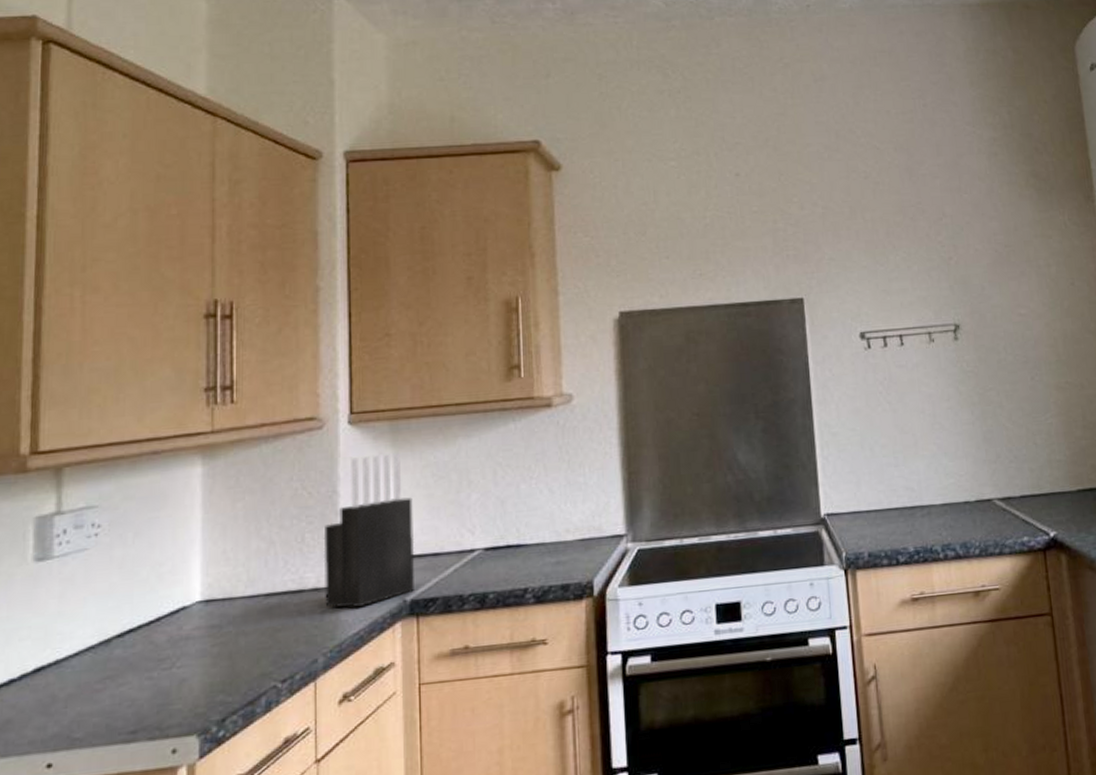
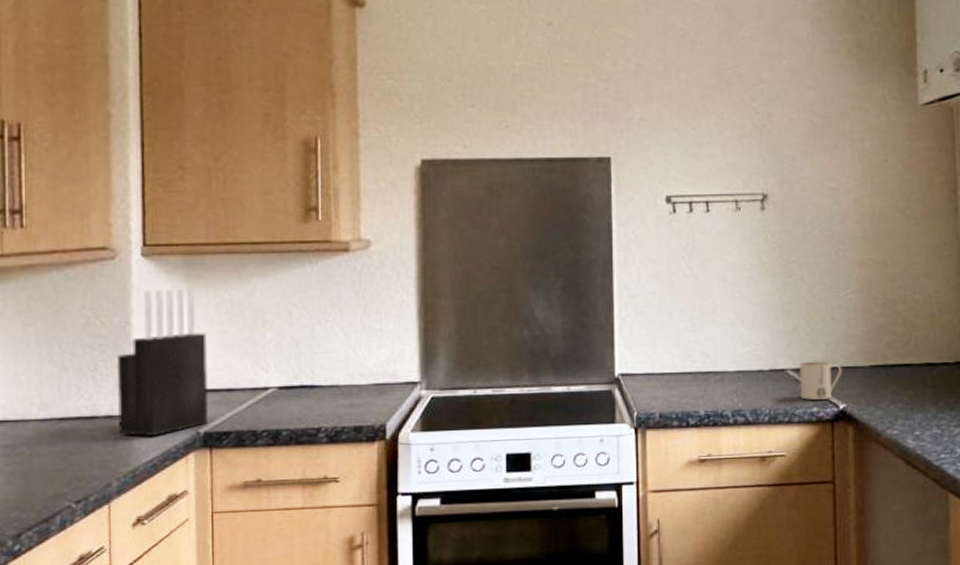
mug: none [1006,488,1050,530] -> present [800,361,842,400]

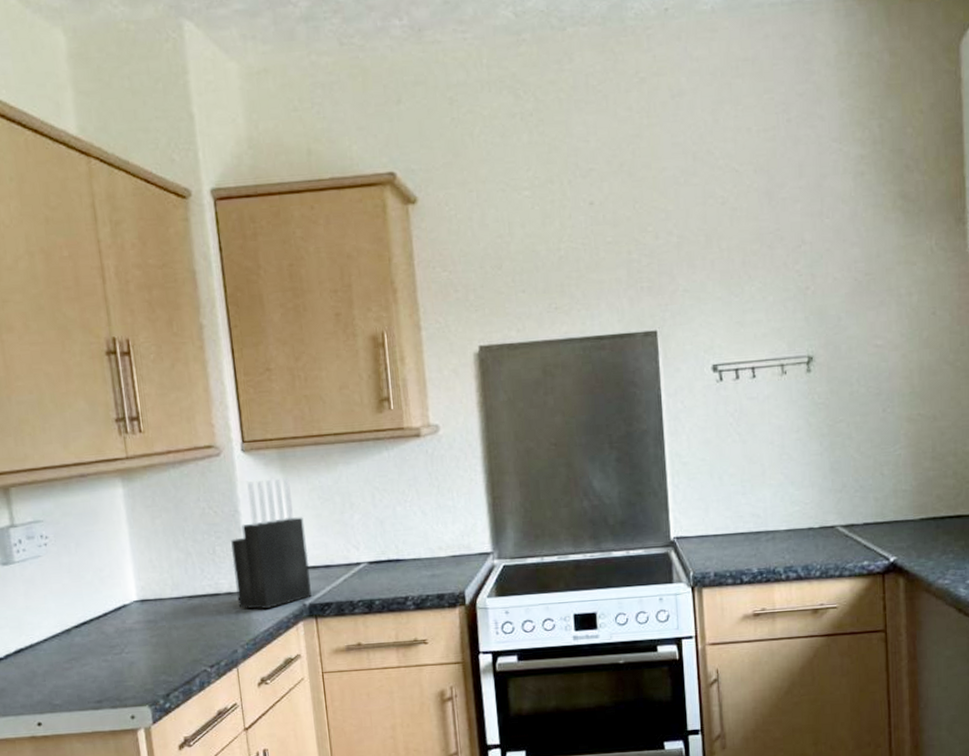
mug: present [800,361,842,400] -> none [849,516,892,554]

